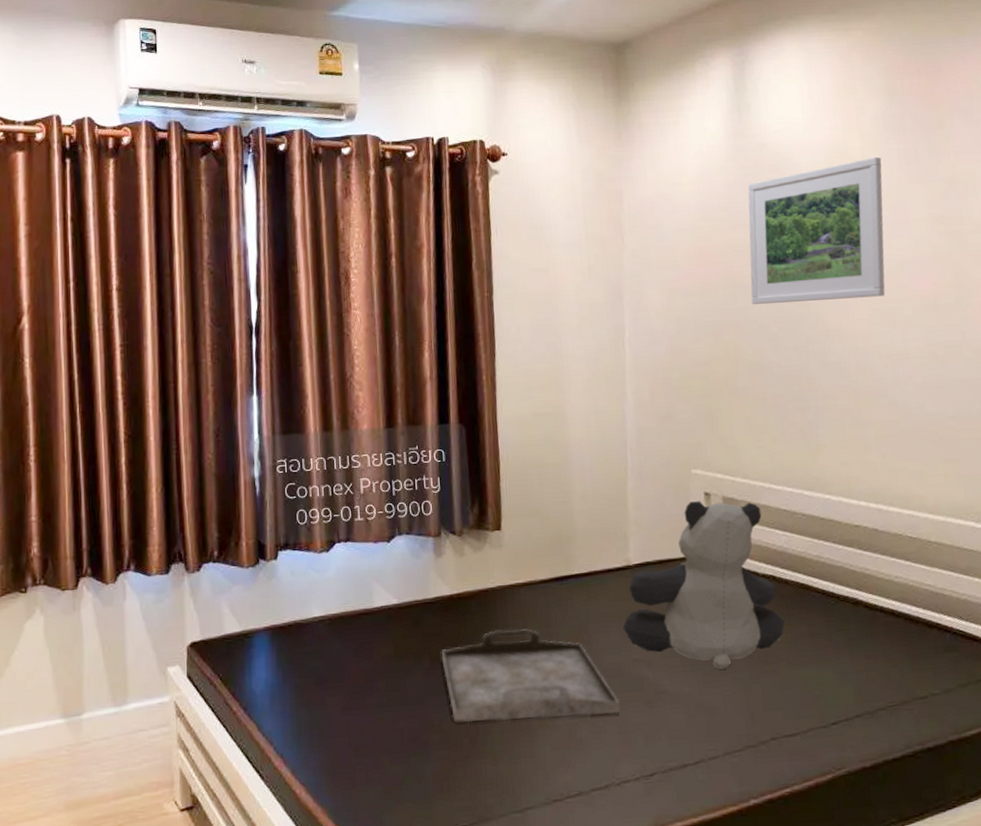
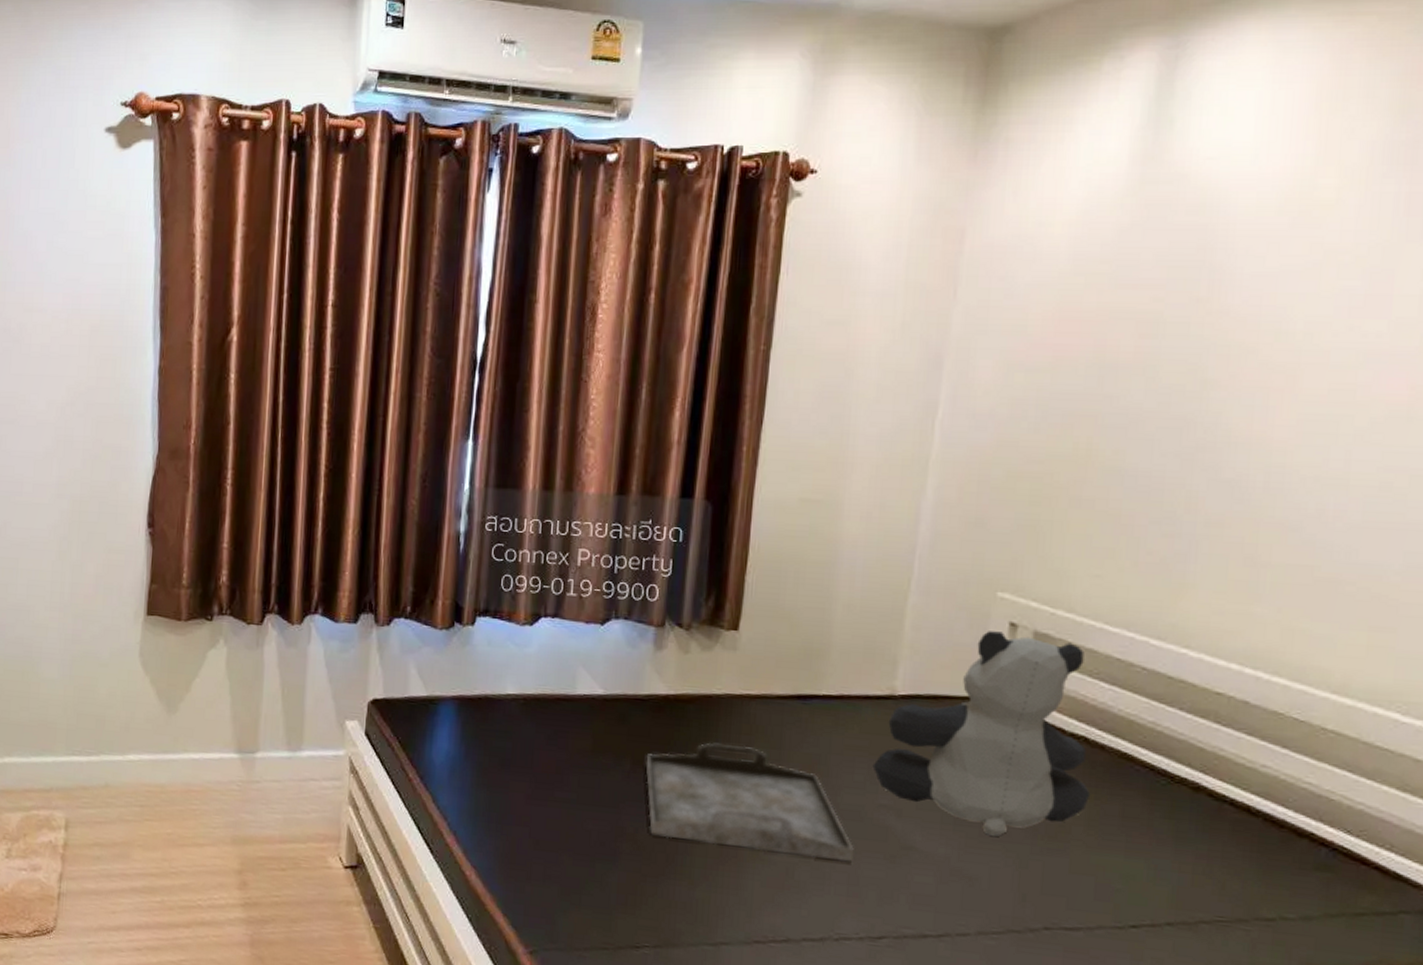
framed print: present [747,156,885,305] -> none [1124,201,1367,398]

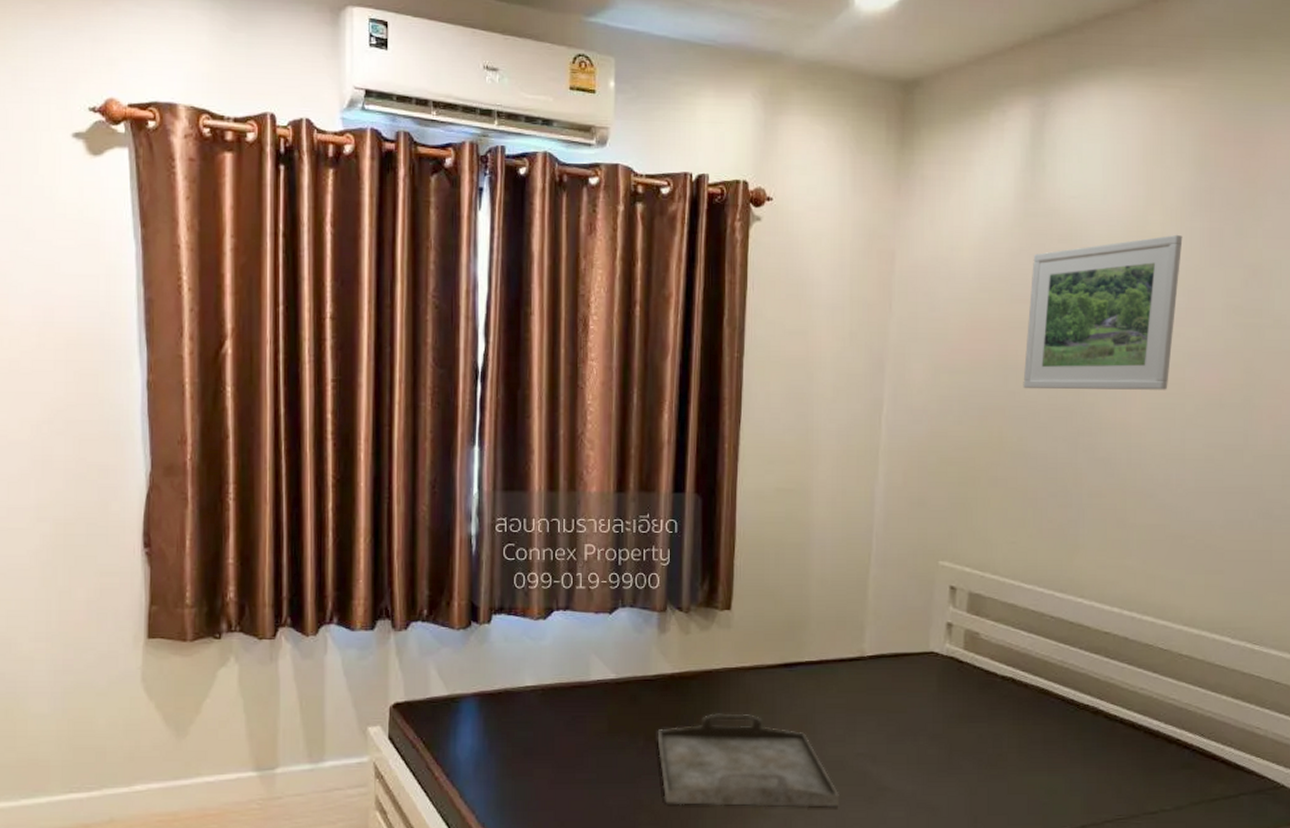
teddy bear: present [872,631,1091,836] -> none [850,595,1020,770]
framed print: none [1124,201,1367,398] -> present [1023,234,1183,390]

